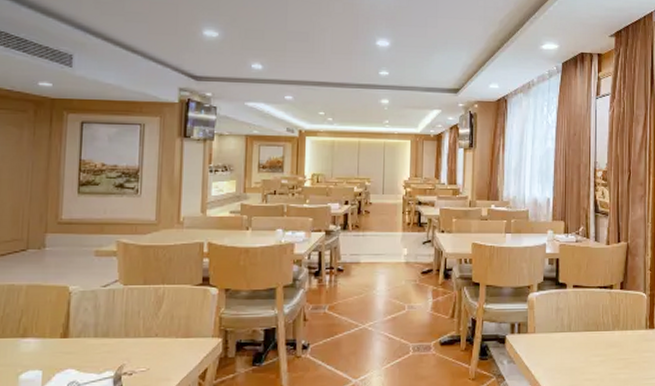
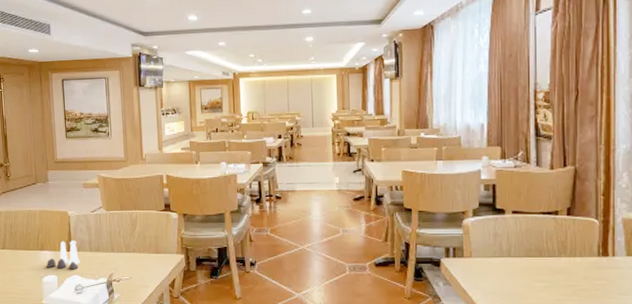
salt and pepper shaker set: none [26,323,79,362] -> present [46,240,80,270]

